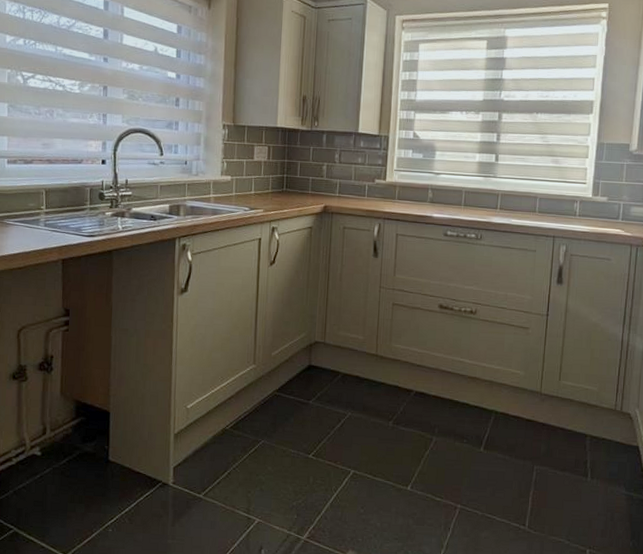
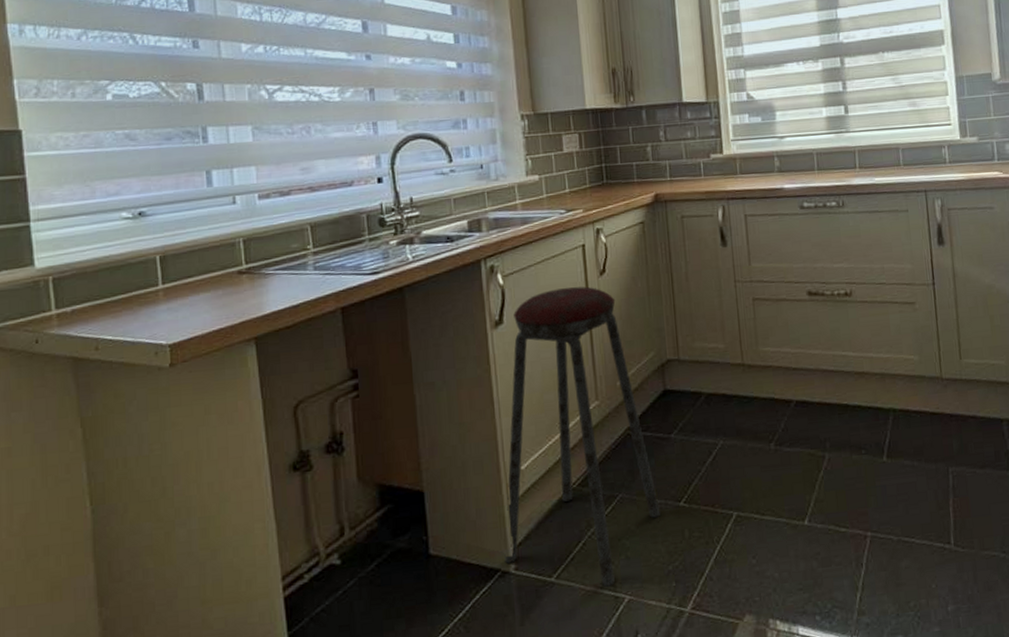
music stool: none [166,271,293,509] -> present [504,286,660,587]

